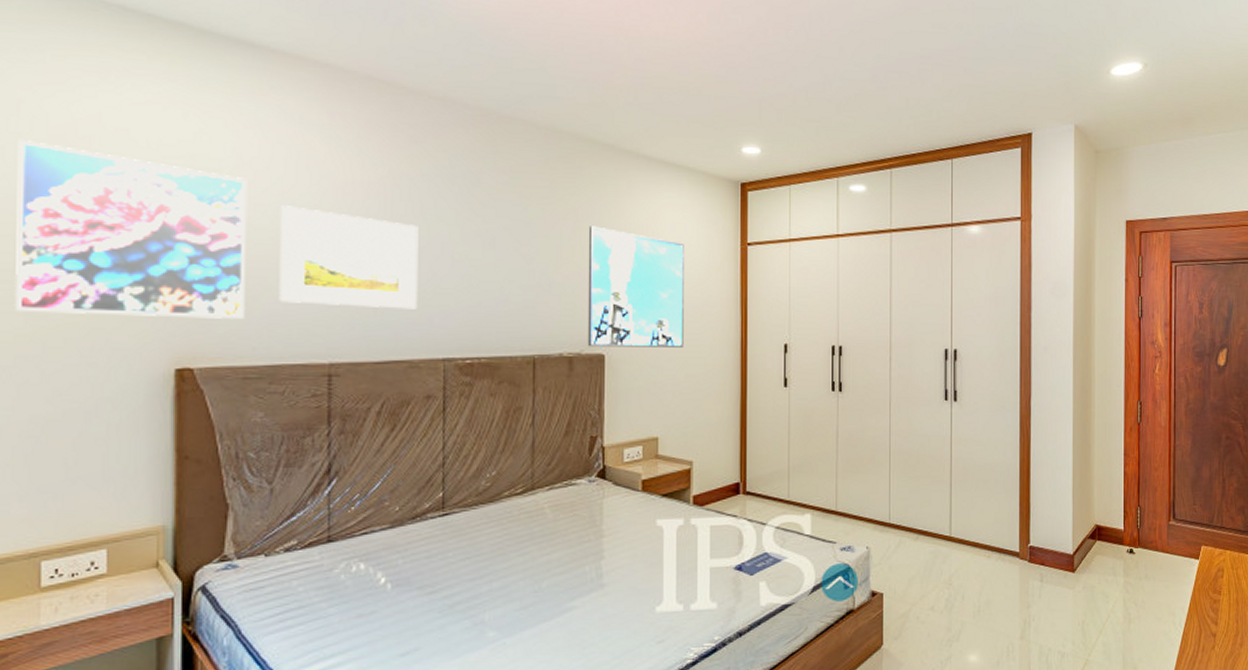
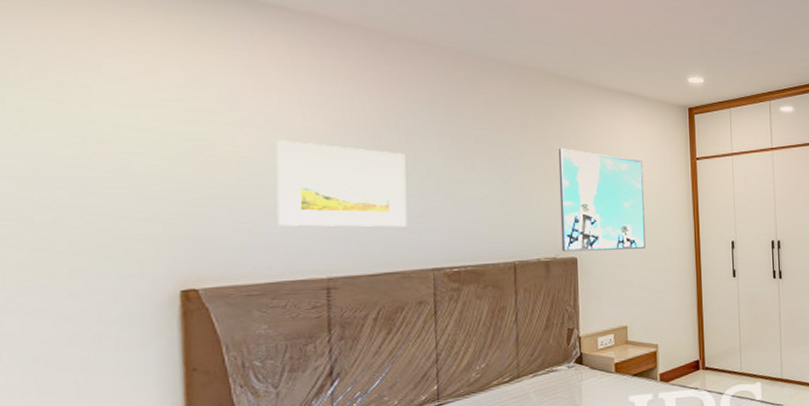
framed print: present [15,140,248,319] -> none [17,89,246,246]

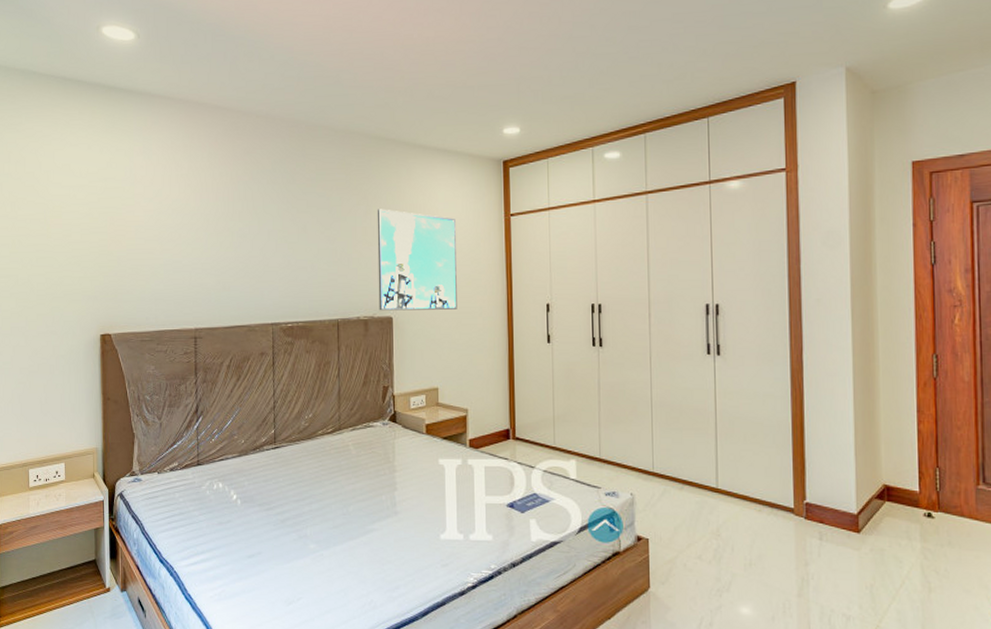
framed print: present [276,140,408,227] -> none [161,210,253,285]

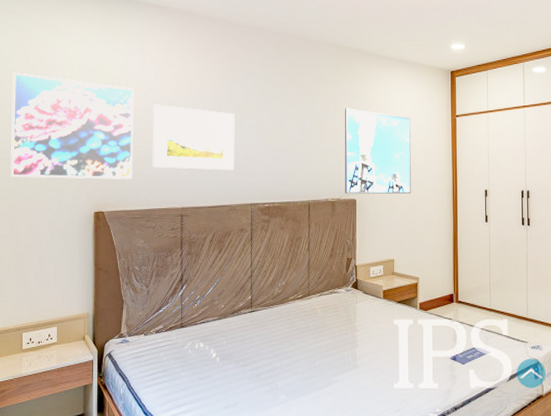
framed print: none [9,178,141,297] -> present [11,72,135,179]
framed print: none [161,210,253,285] -> present [152,104,235,170]

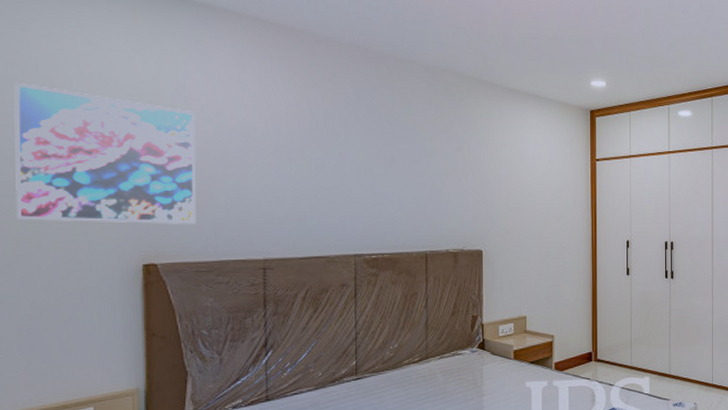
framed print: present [152,104,235,170] -> none [222,133,333,215]
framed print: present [344,108,411,194] -> none [468,146,546,244]

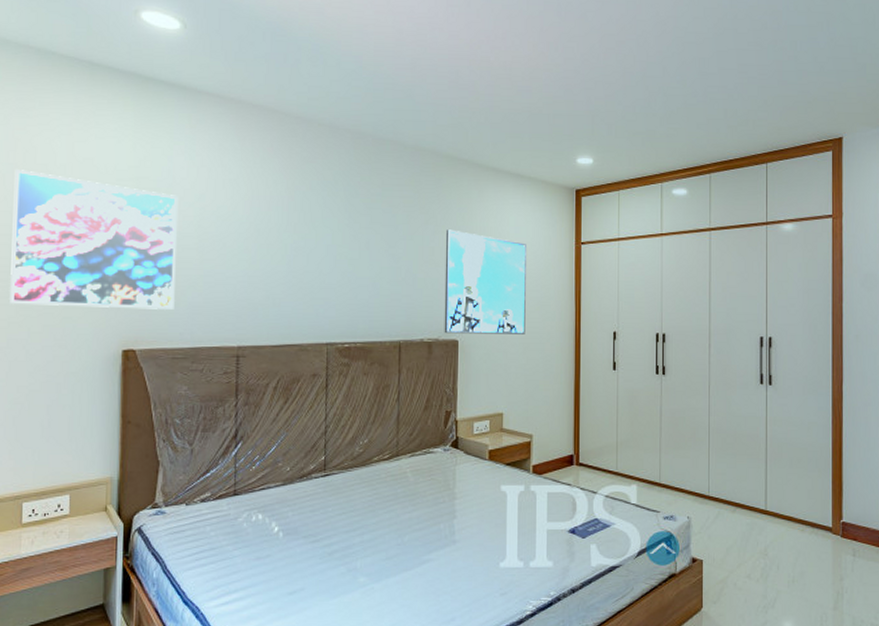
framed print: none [468,146,546,244] -> present [444,229,526,334]

